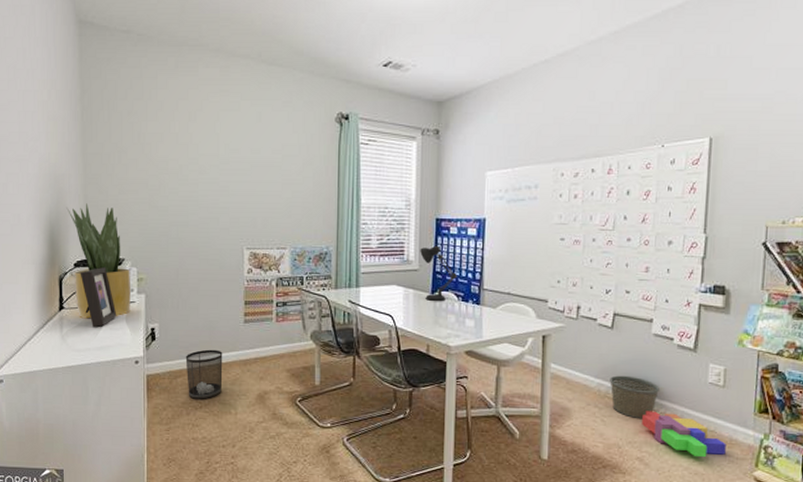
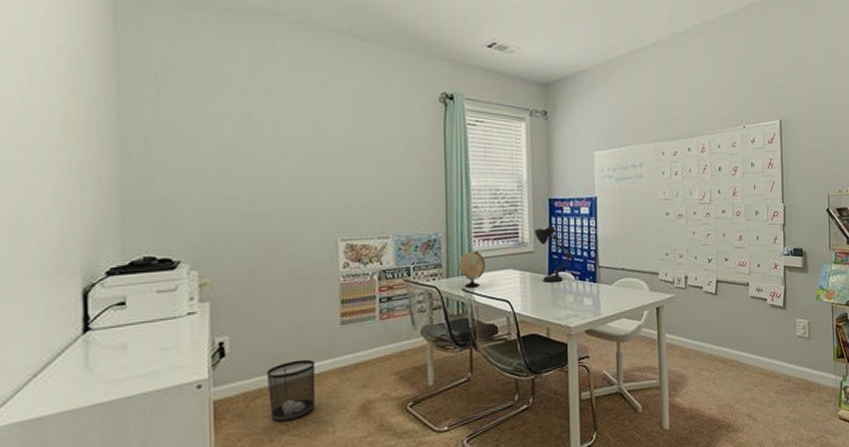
planter: present [66,203,132,319] -> none [94,196,191,340]
picture frame: present [80,266,117,328] -> none [115,272,170,350]
globe: none [347,266,372,300] -> present [459,251,486,288]
basket: present [610,375,659,418] -> none [718,337,759,377]
toy blocks: present [642,411,726,458] -> none [747,367,816,405]

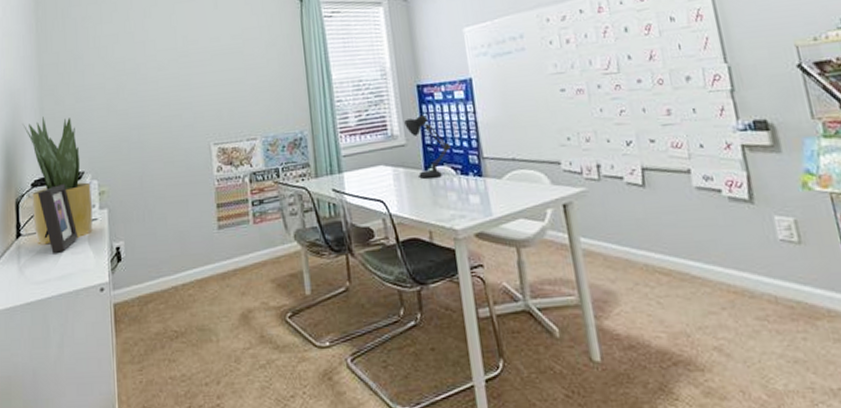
planter: none [94,196,191,340] -> present [22,117,93,245]
picture frame: none [115,272,170,350] -> present [37,183,79,254]
waste bin: present [266,359,316,422] -> none [155,264,199,328]
globe: present [459,251,486,288] -> none [326,148,355,188]

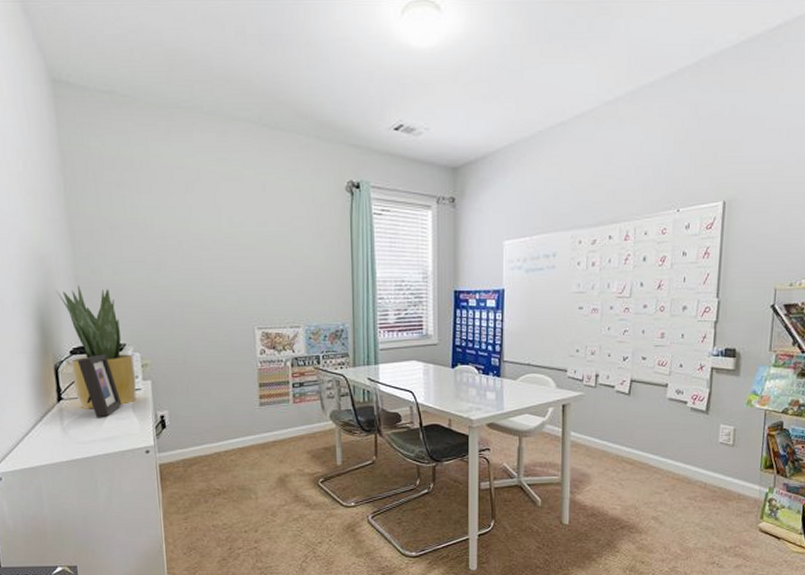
desk lamp: present [404,114,451,180] -> none [439,318,477,376]

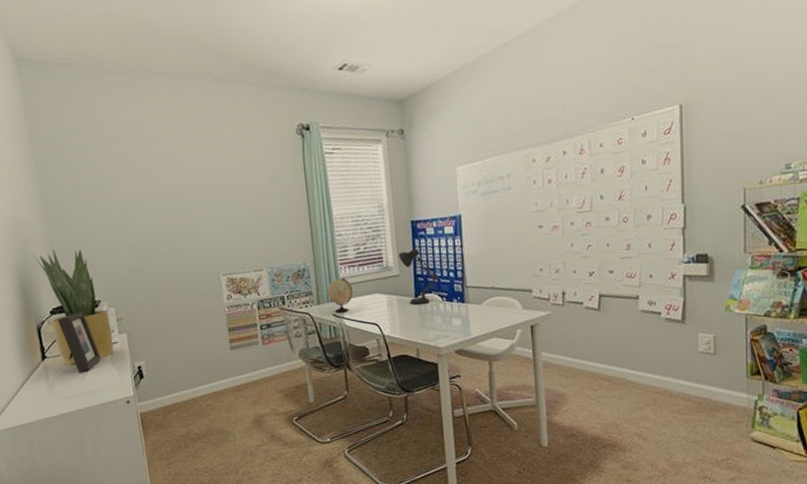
globe: none [365,342,391,377] -> present [327,278,354,313]
desk lamp: none [439,318,477,376] -> present [398,248,439,306]

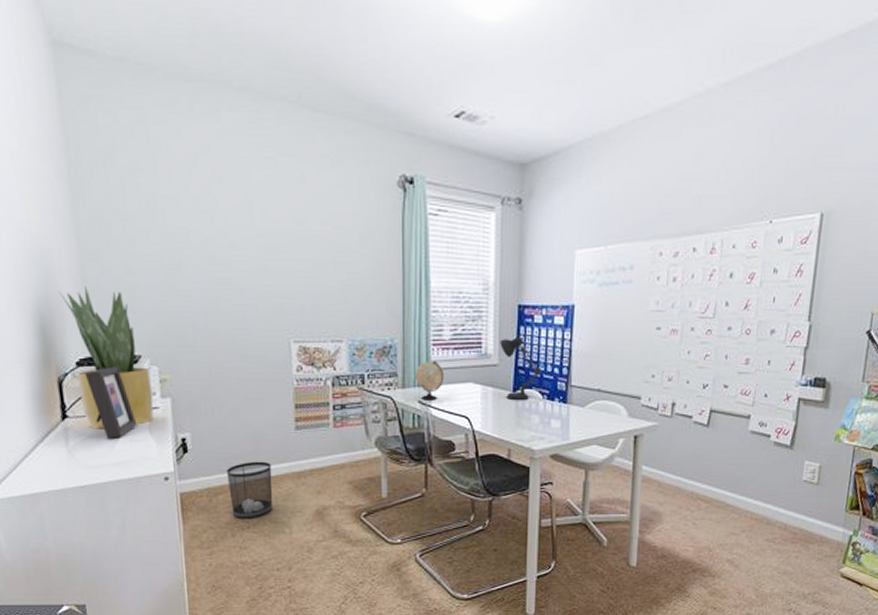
waste bin: none [176,379,217,431] -> present [226,461,273,518]

